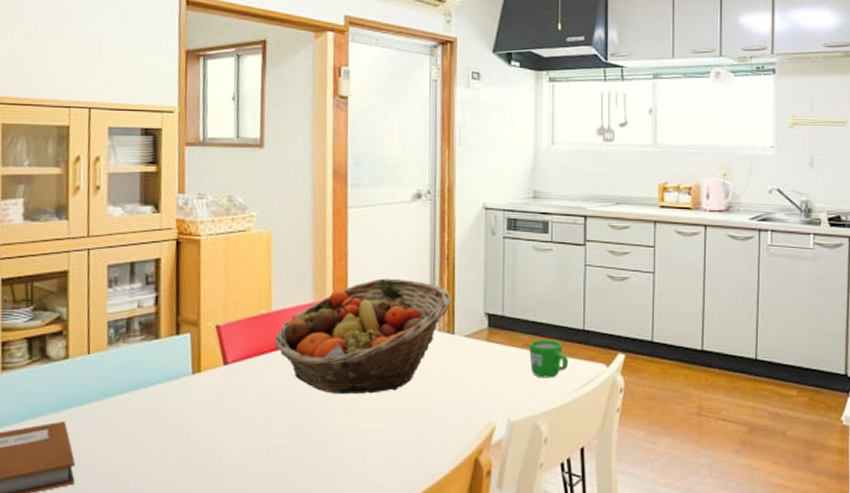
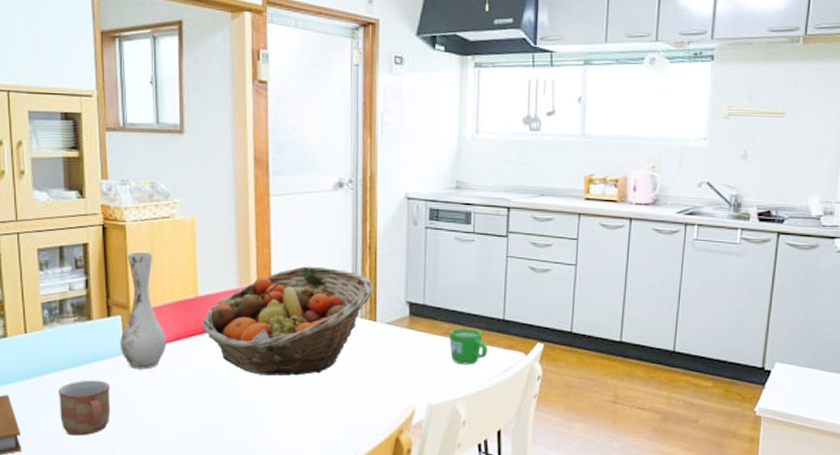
mug: none [118,403,175,465] -> present [57,380,111,436]
vase: none [187,266,237,390] -> present [120,251,166,369]

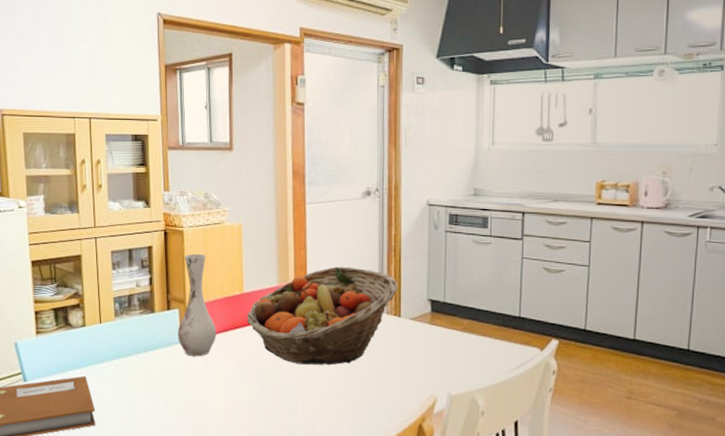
mug: present [57,380,111,436] -> none [125,365,169,414]
mug: present [449,328,488,365] -> none [468,324,505,359]

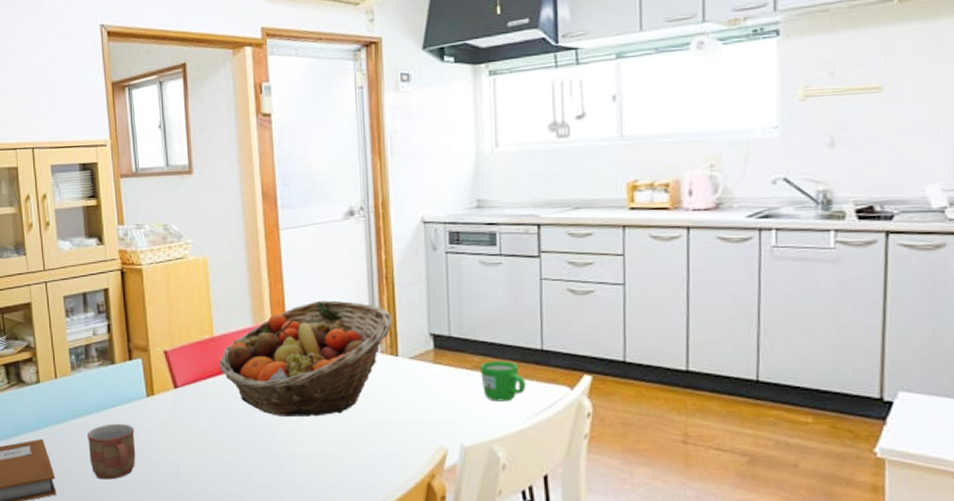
mug: none [125,365,169,414] -> present [86,423,136,480]
vase: present [177,253,216,357] -> none [142,294,186,412]
mug: none [468,324,505,359] -> present [480,361,526,402]

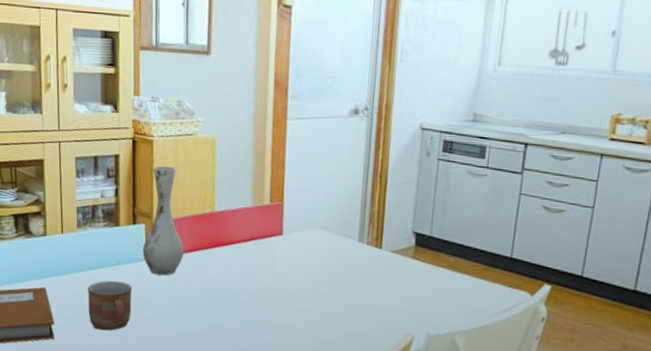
vase: none [142,294,186,412] -> present [142,165,184,276]
fruit basket: present [219,300,393,416] -> none [216,190,381,295]
mug: present [480,361,526,402] -> none [453,262,493,300]

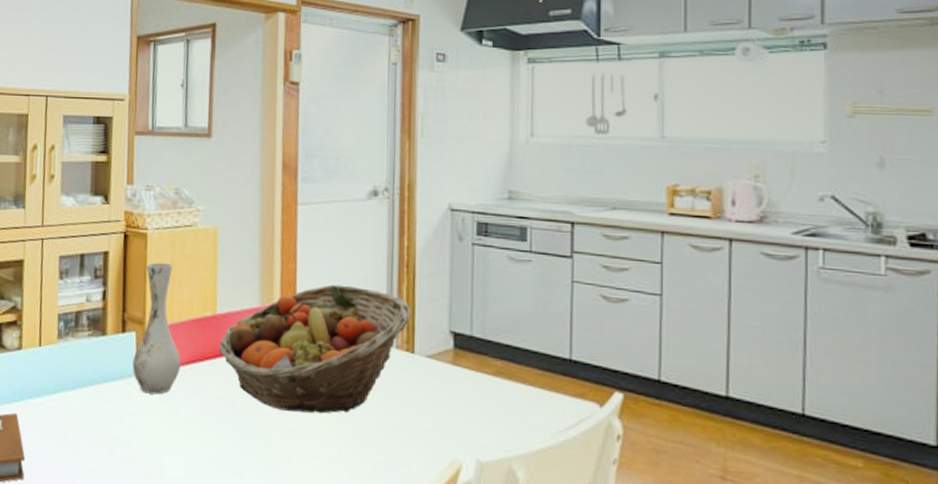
mug: present [87,280,133,331] -> none [65,402,120,467]
fruit basket: none [216,190,381,295] -> present [219,284,411,414]

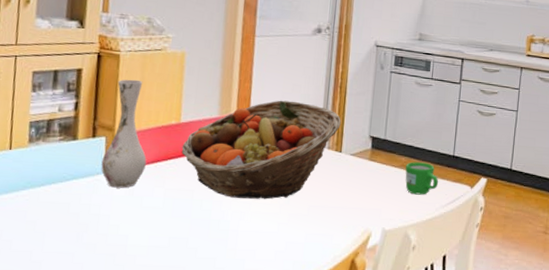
mug: none [503,367,552,415] -> present [405,162,439,195]

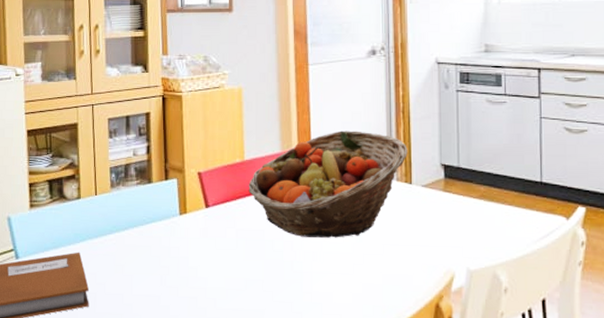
vase: present [101,79,147,188] -> none [175,119,216,230]
mug: present [405,162,439,195] -> none [486,191,527,229]

